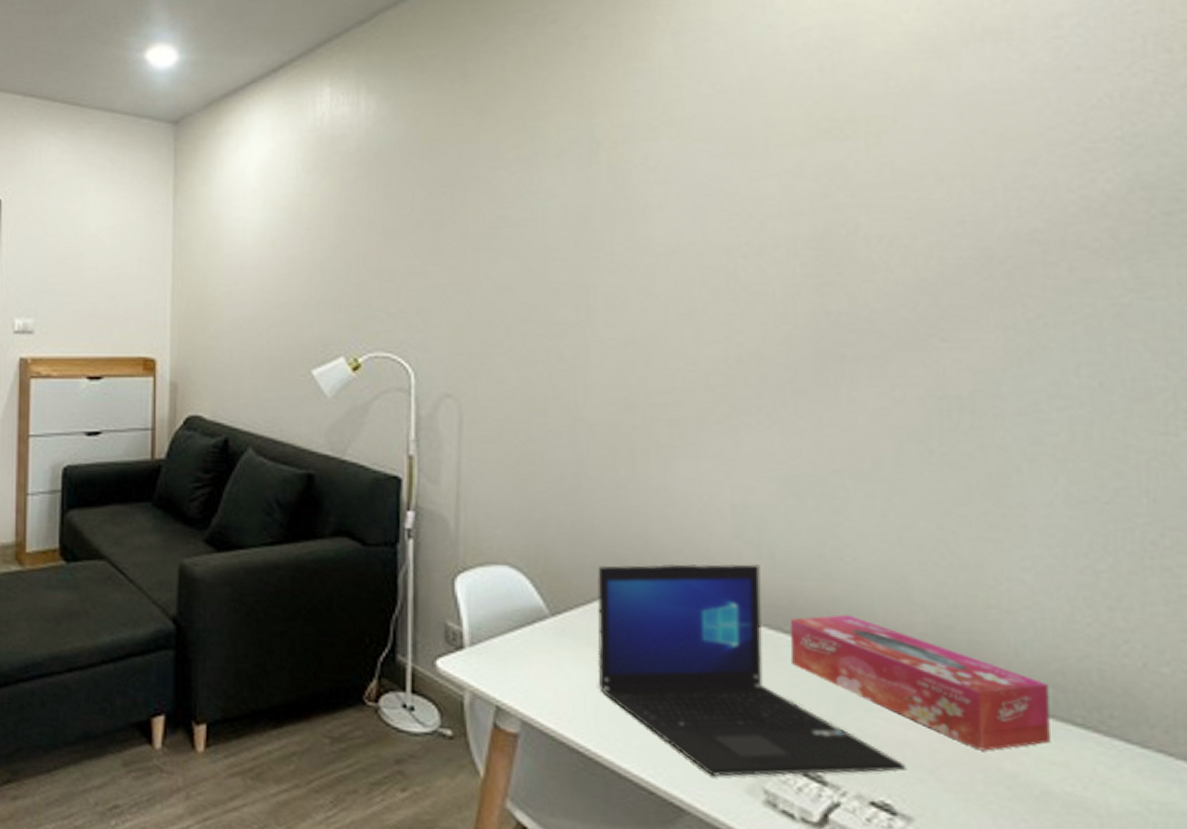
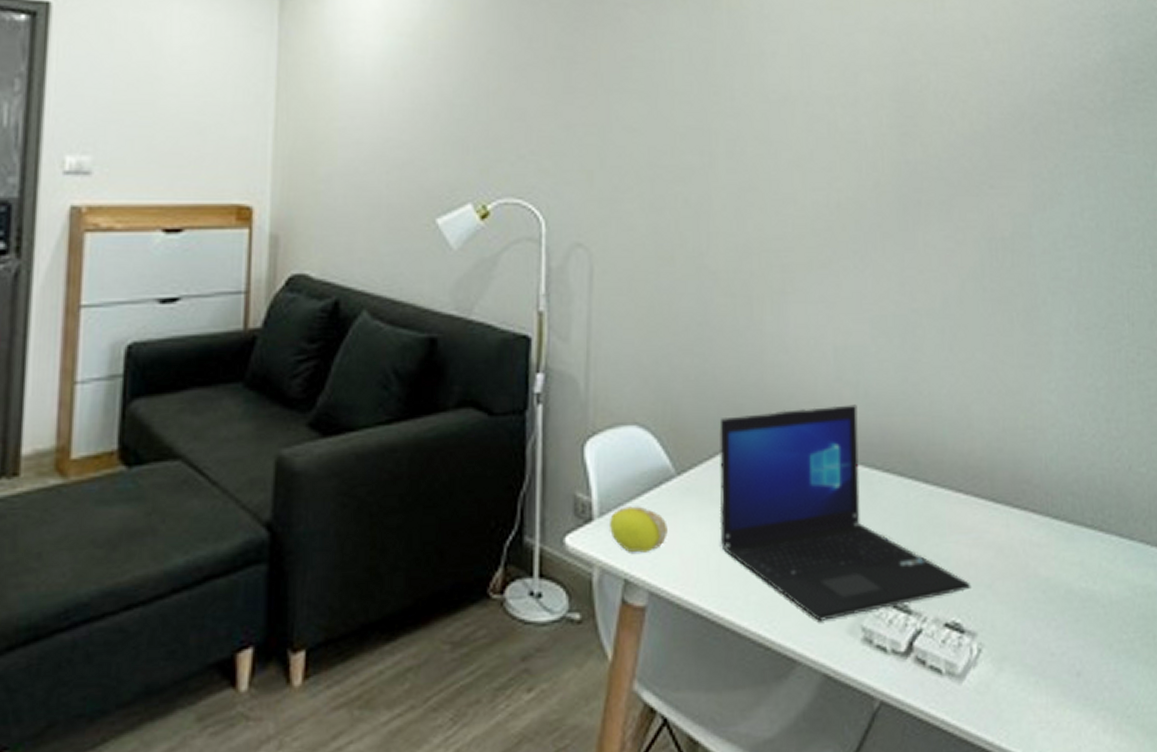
fruit: none [481,639,541,684] -> present [610,506,668,553]
tissue box: present [791,614,1050,751] -> none [882,446,1071,561]

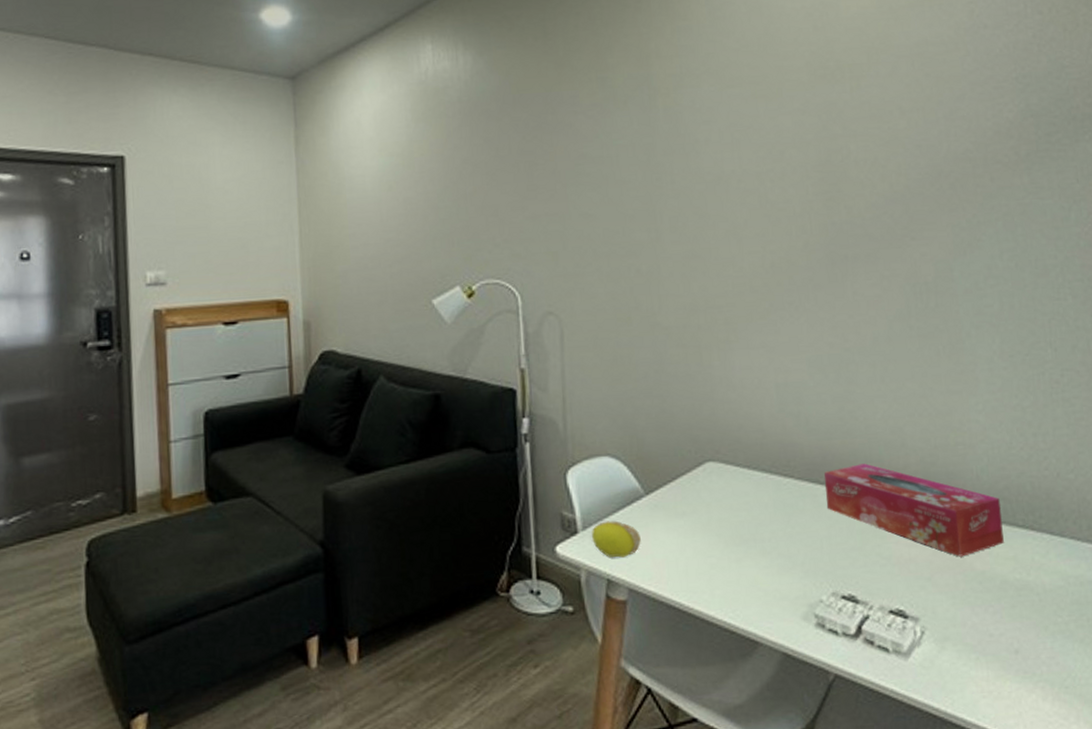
laptop: present [719,404,971,621] -> none [679,431,912,610]
tissue box: none [882,446,1071,561] -> present [824,463,1004,557]

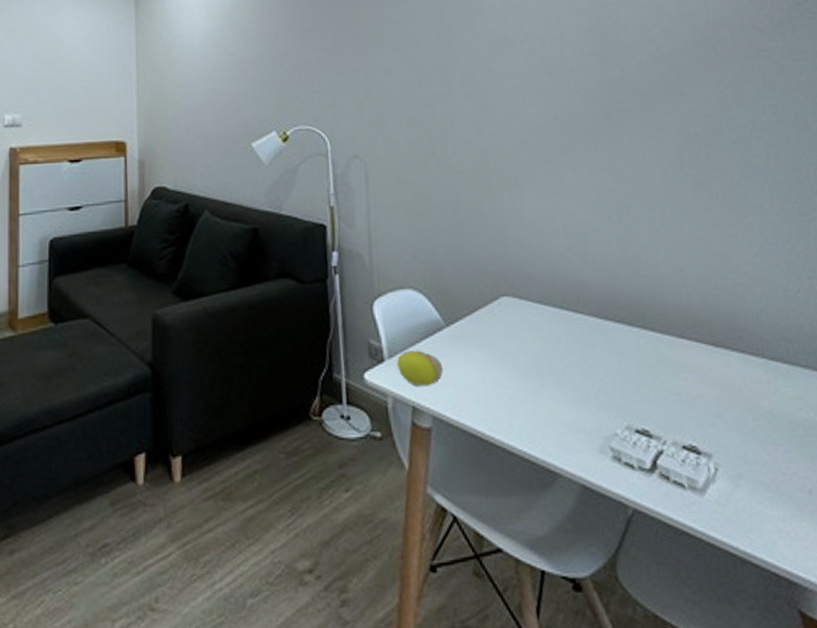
tissue box: present [824,463,1004,557] -> none [612,301,789,395]

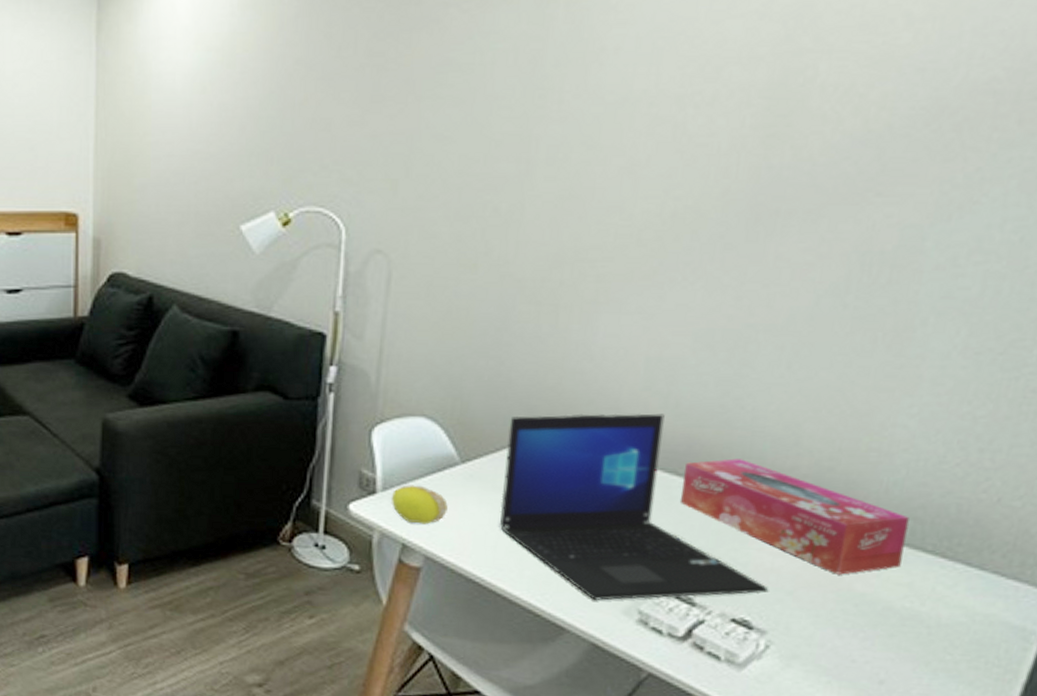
laptop: none [476,269,703,442] -> present [500,413,769,600]
tissue box: none [612,301,789,395] -> present [681,458,909,575]

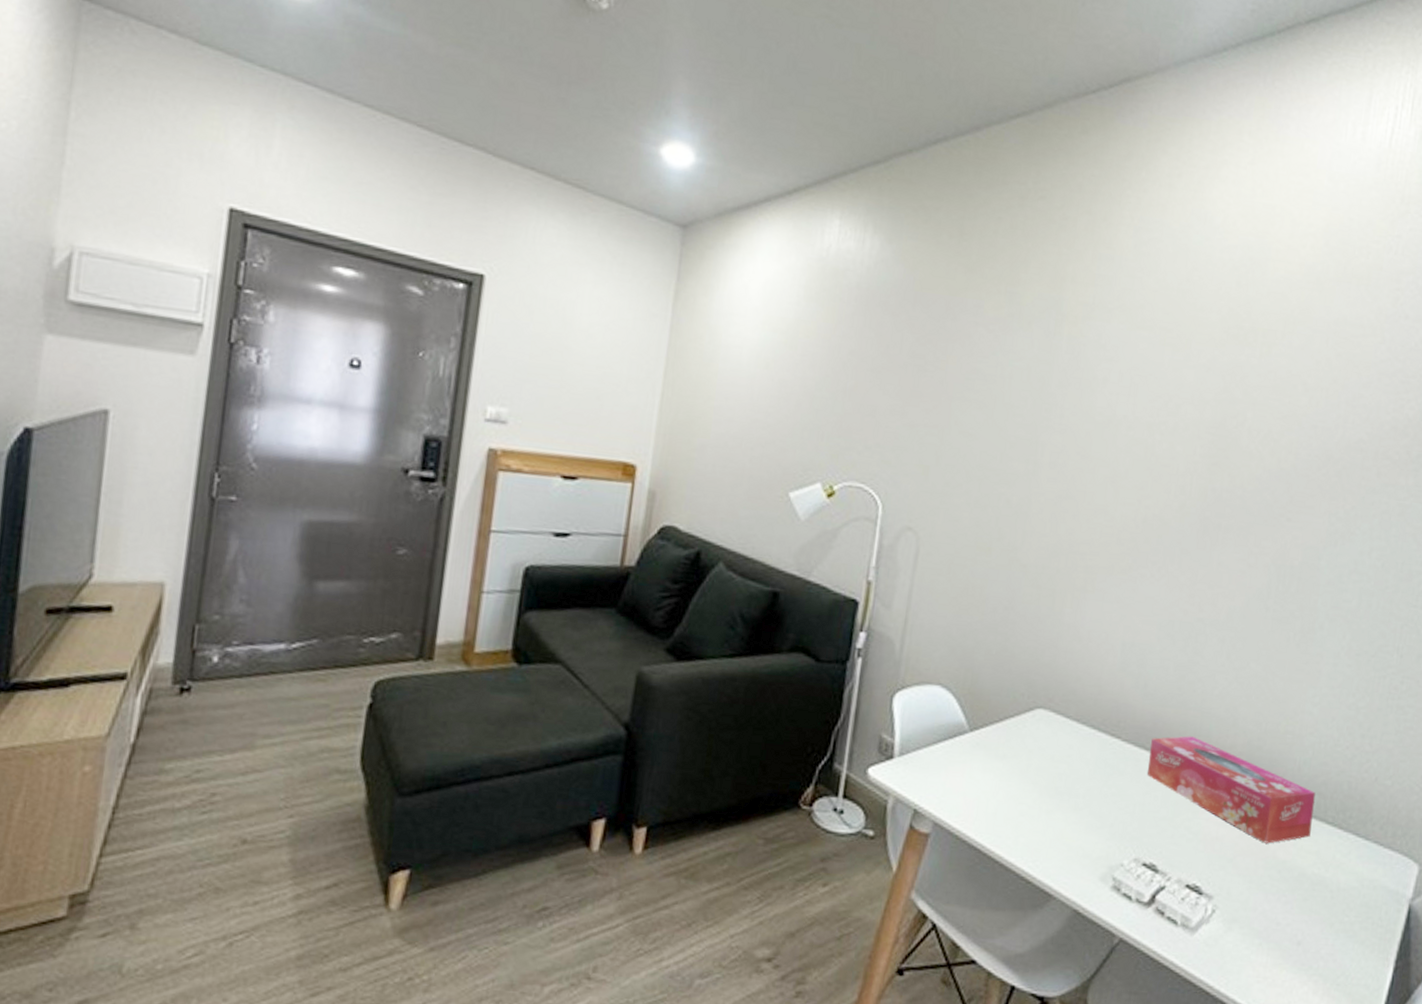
fruit: present [392,485,448,524] -> none [907,750,956,791]
laptop: present [500,413,769,600] -> none [1000,689,1215,867]

